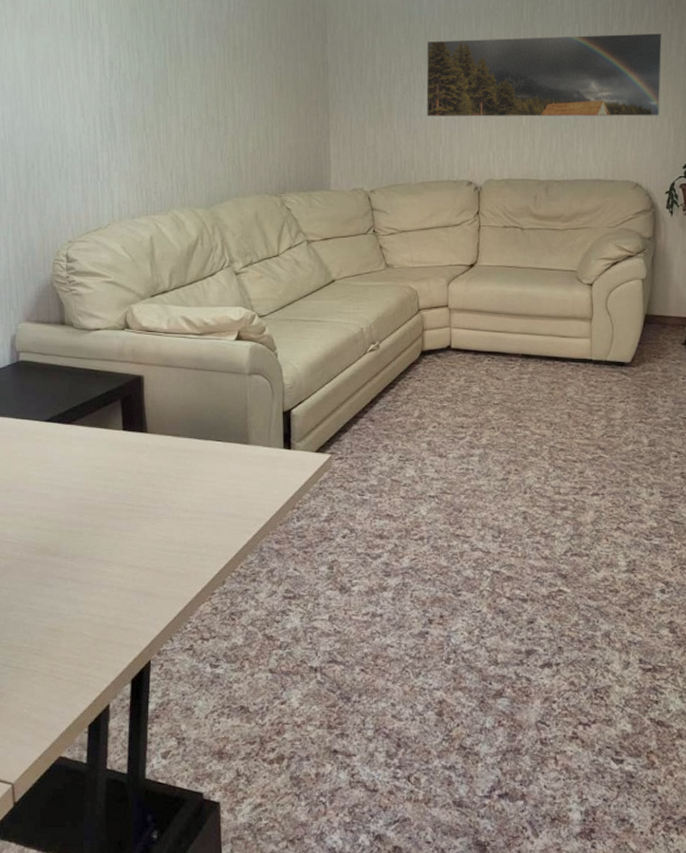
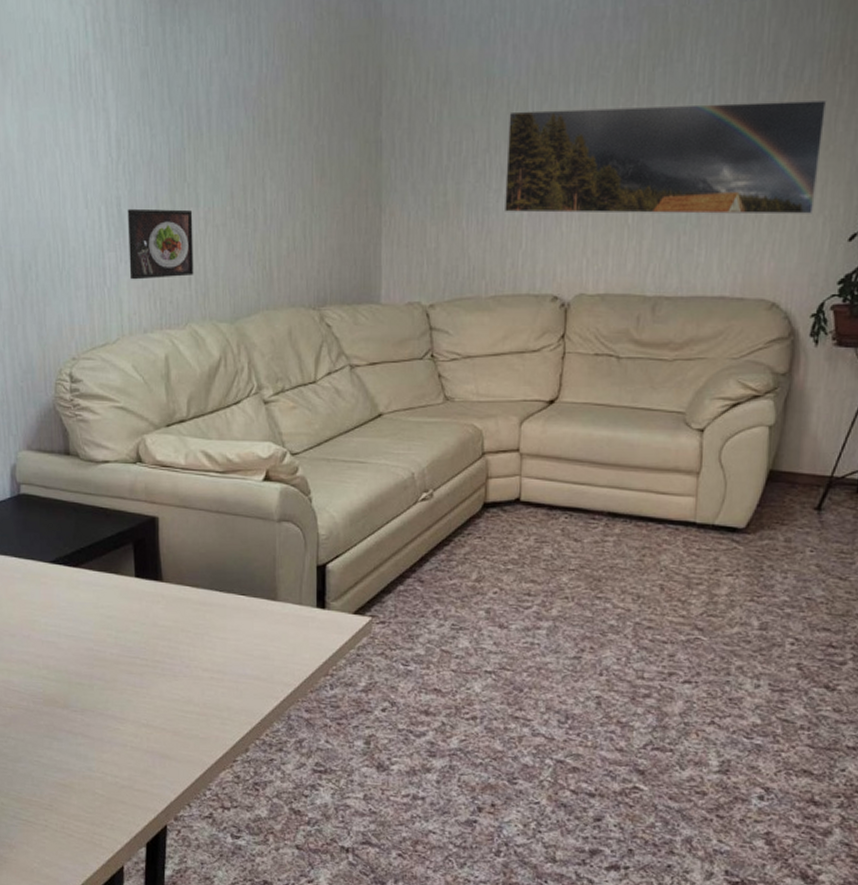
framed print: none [118,117,175,175] -> present [127,208,194,280]

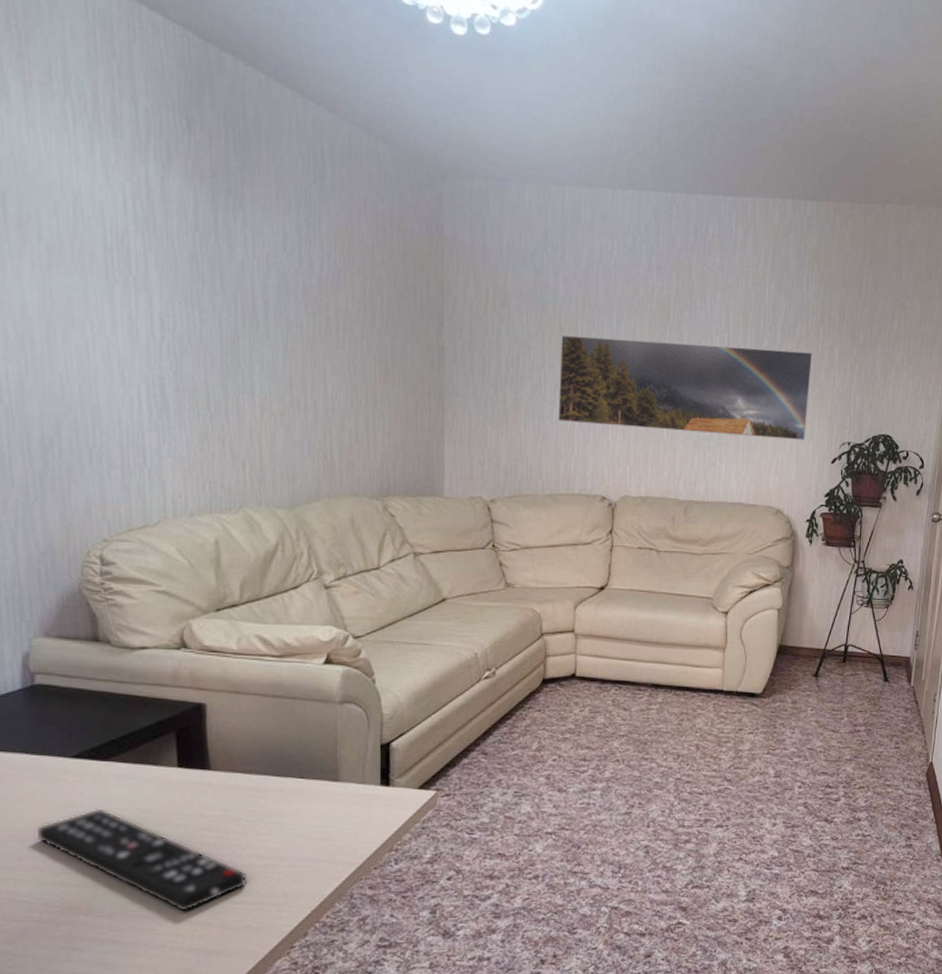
remote control: none [25,611,195,715] -> present [38,808,248,912]
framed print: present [127,208,194,280] -> none [172,390,249,463]

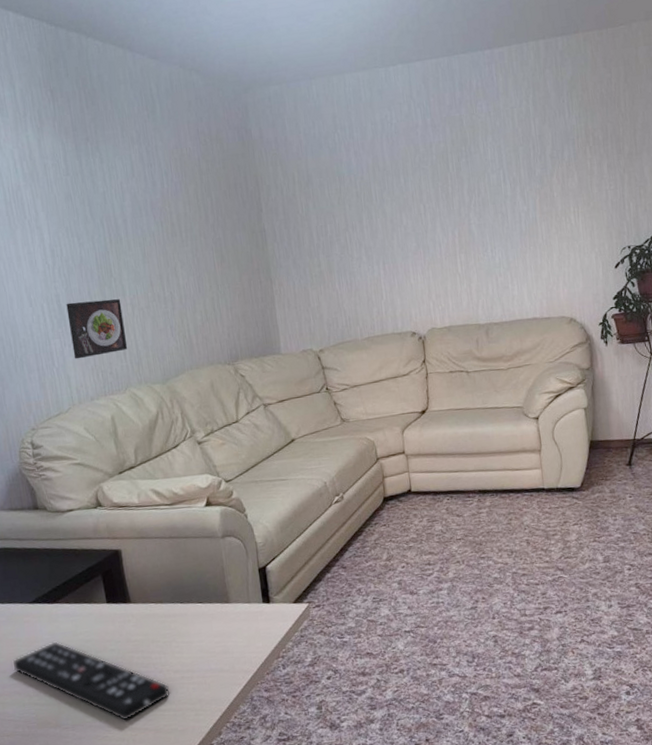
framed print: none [172,390,249,463] -> present [66,299,128,360]
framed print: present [557,334,813,441] -> none [359,171,588,274]

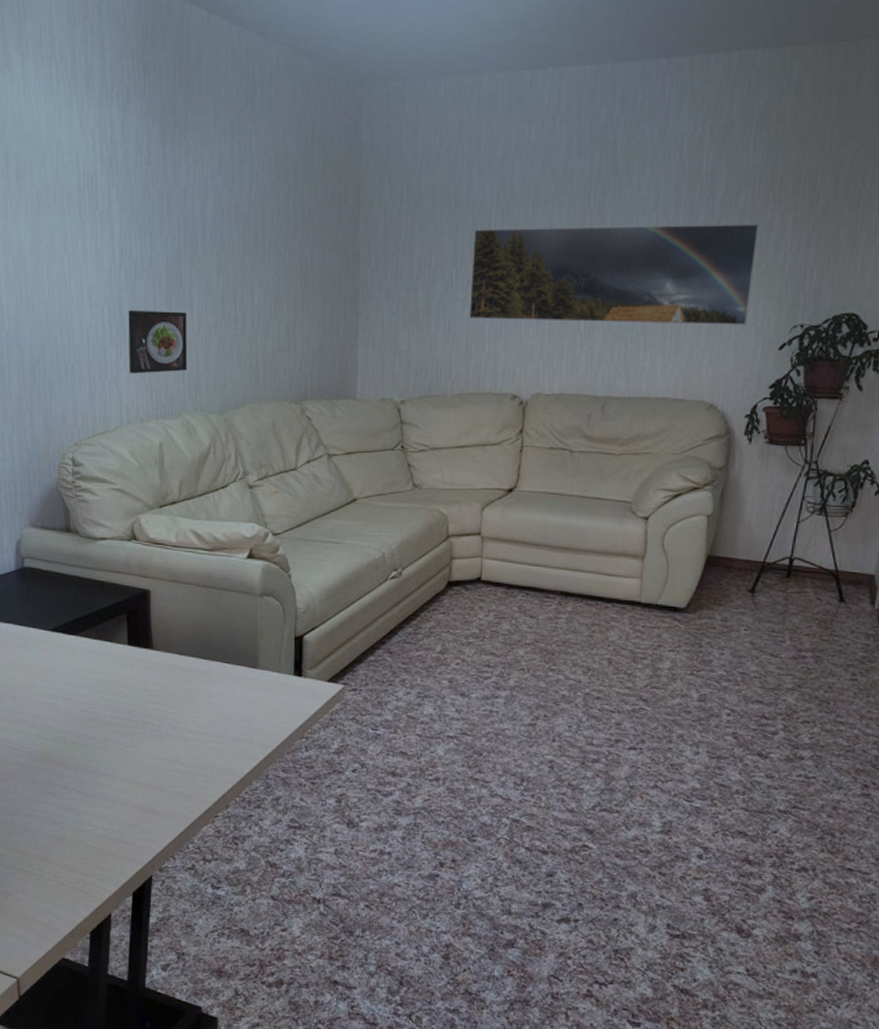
remote control: present [13,642,170,721] -> none [25,675,181,773]
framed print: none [359,171,588,274] -> present [468,223,760,325]

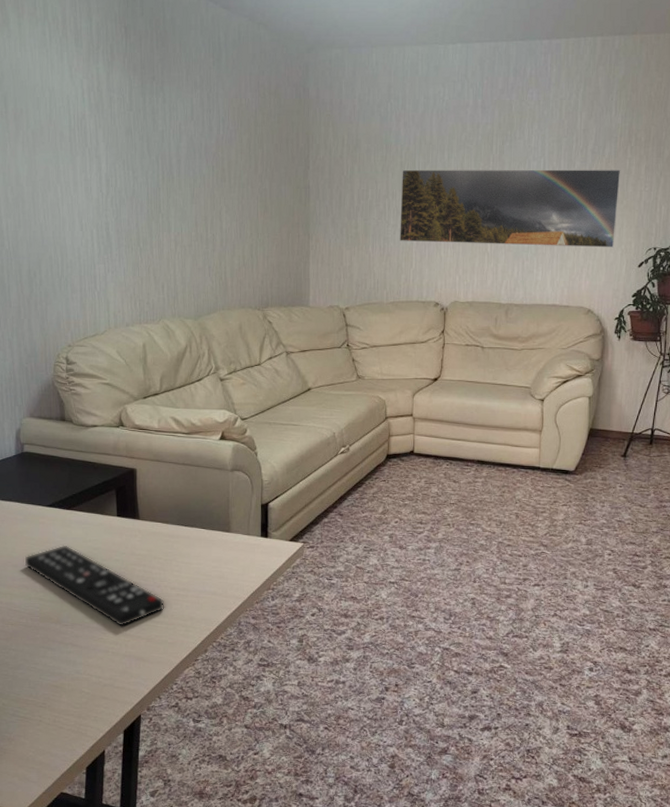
remote control: none [25,675,181,773] -> present [25,545,165,626]
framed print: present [128,310,188,374] -> none [114,232,167,286]

